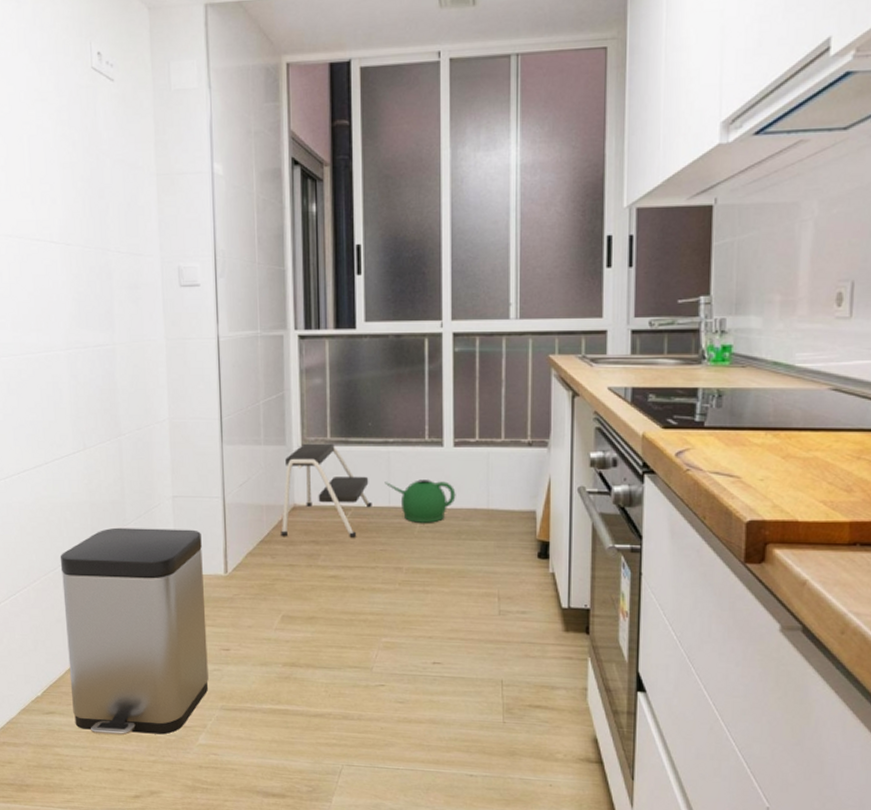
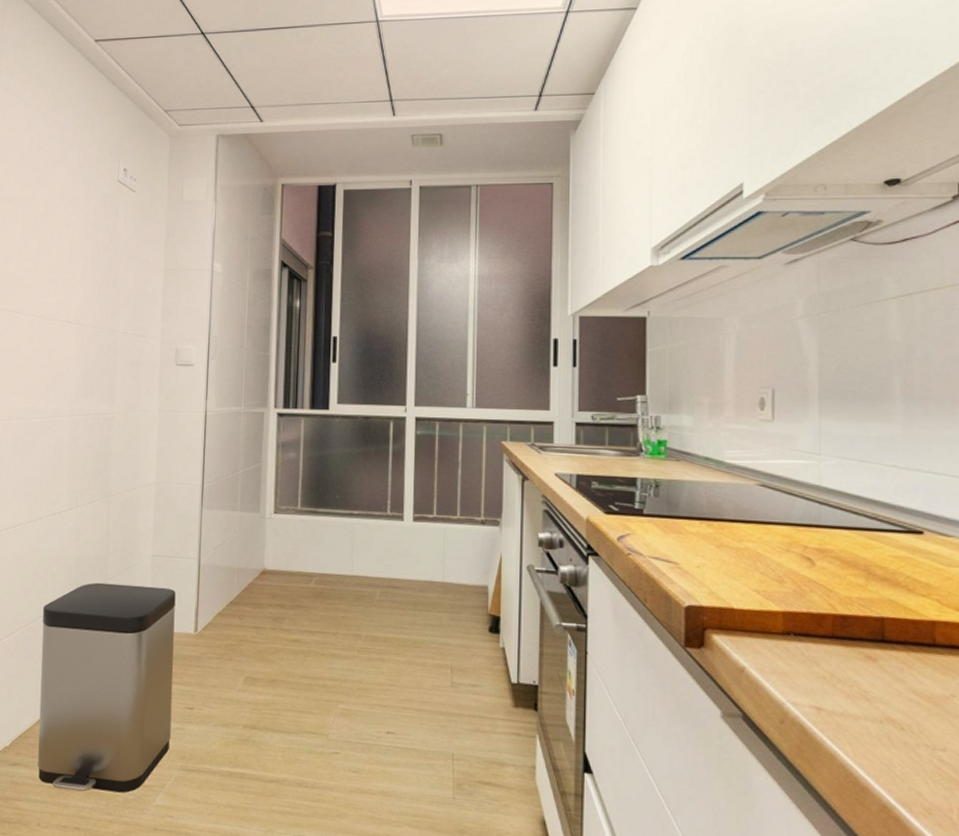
step stool: present [281,443,372,538] -> none [249,511,336,604]
watering can: present [384,479,456,523] -> none [348,551,414,593]

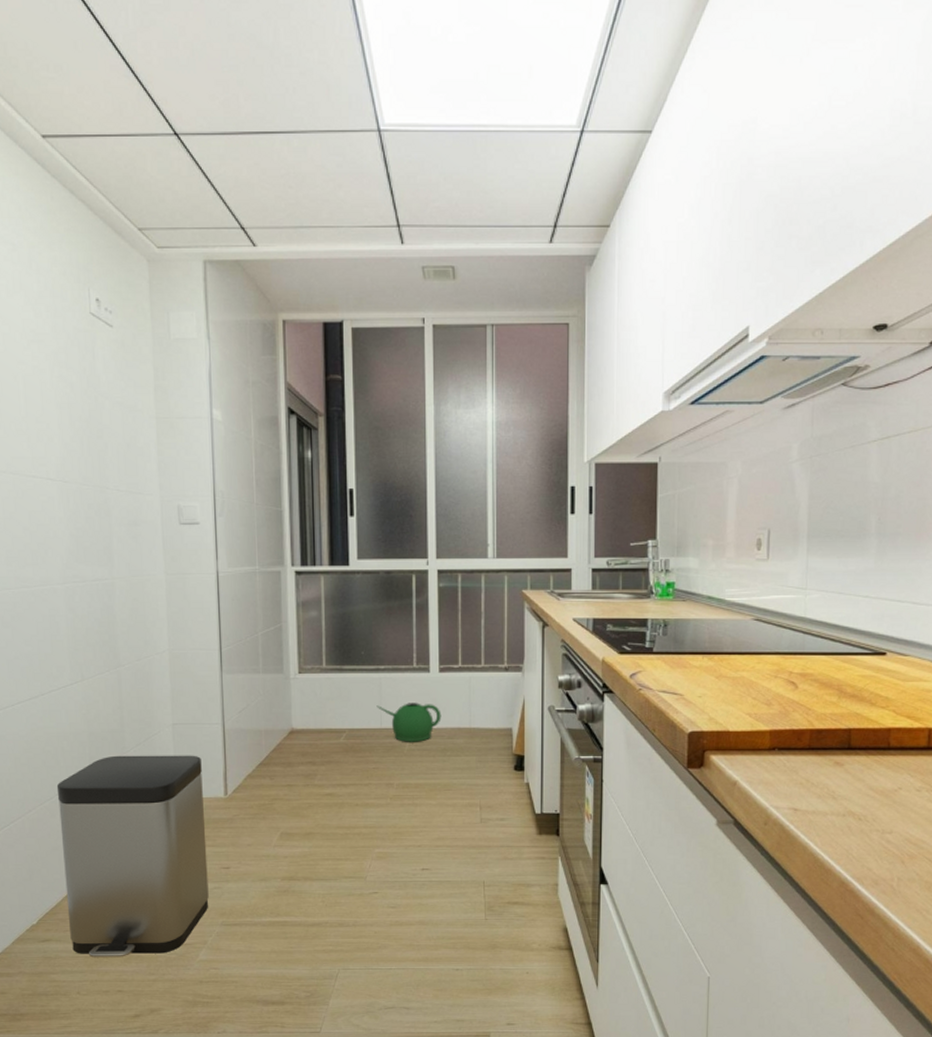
watering can: none [348,551,414,593] -> present [376,703,442,742]

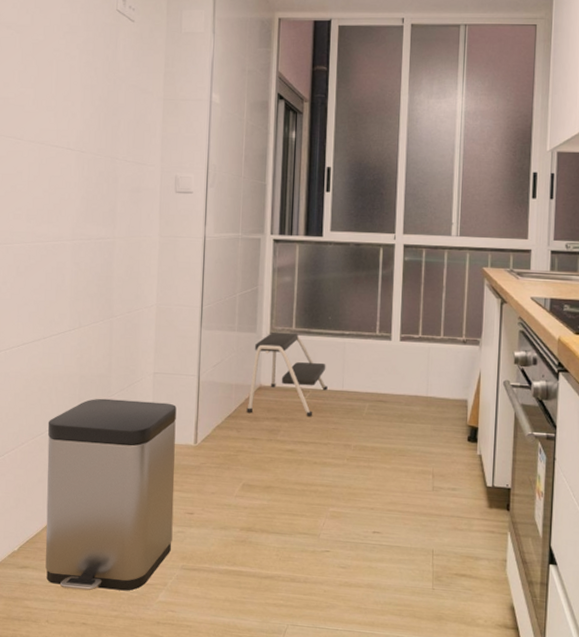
step stool: none [279,671,365,759] -> present [246,332,328,417]
watering can: present [376,703,442,742] -> none [339,368,400,407]

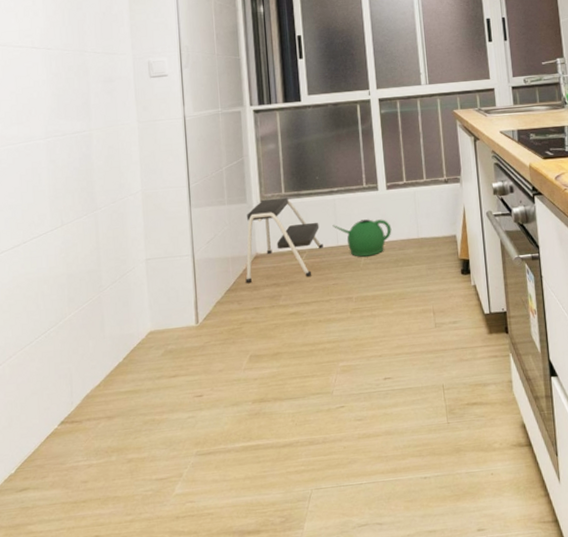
pedal bin: present [45,398,176,591] -> none [36,287,183,503]
watering can: none [339,368,400,407] -> present [332,219,392,257]

